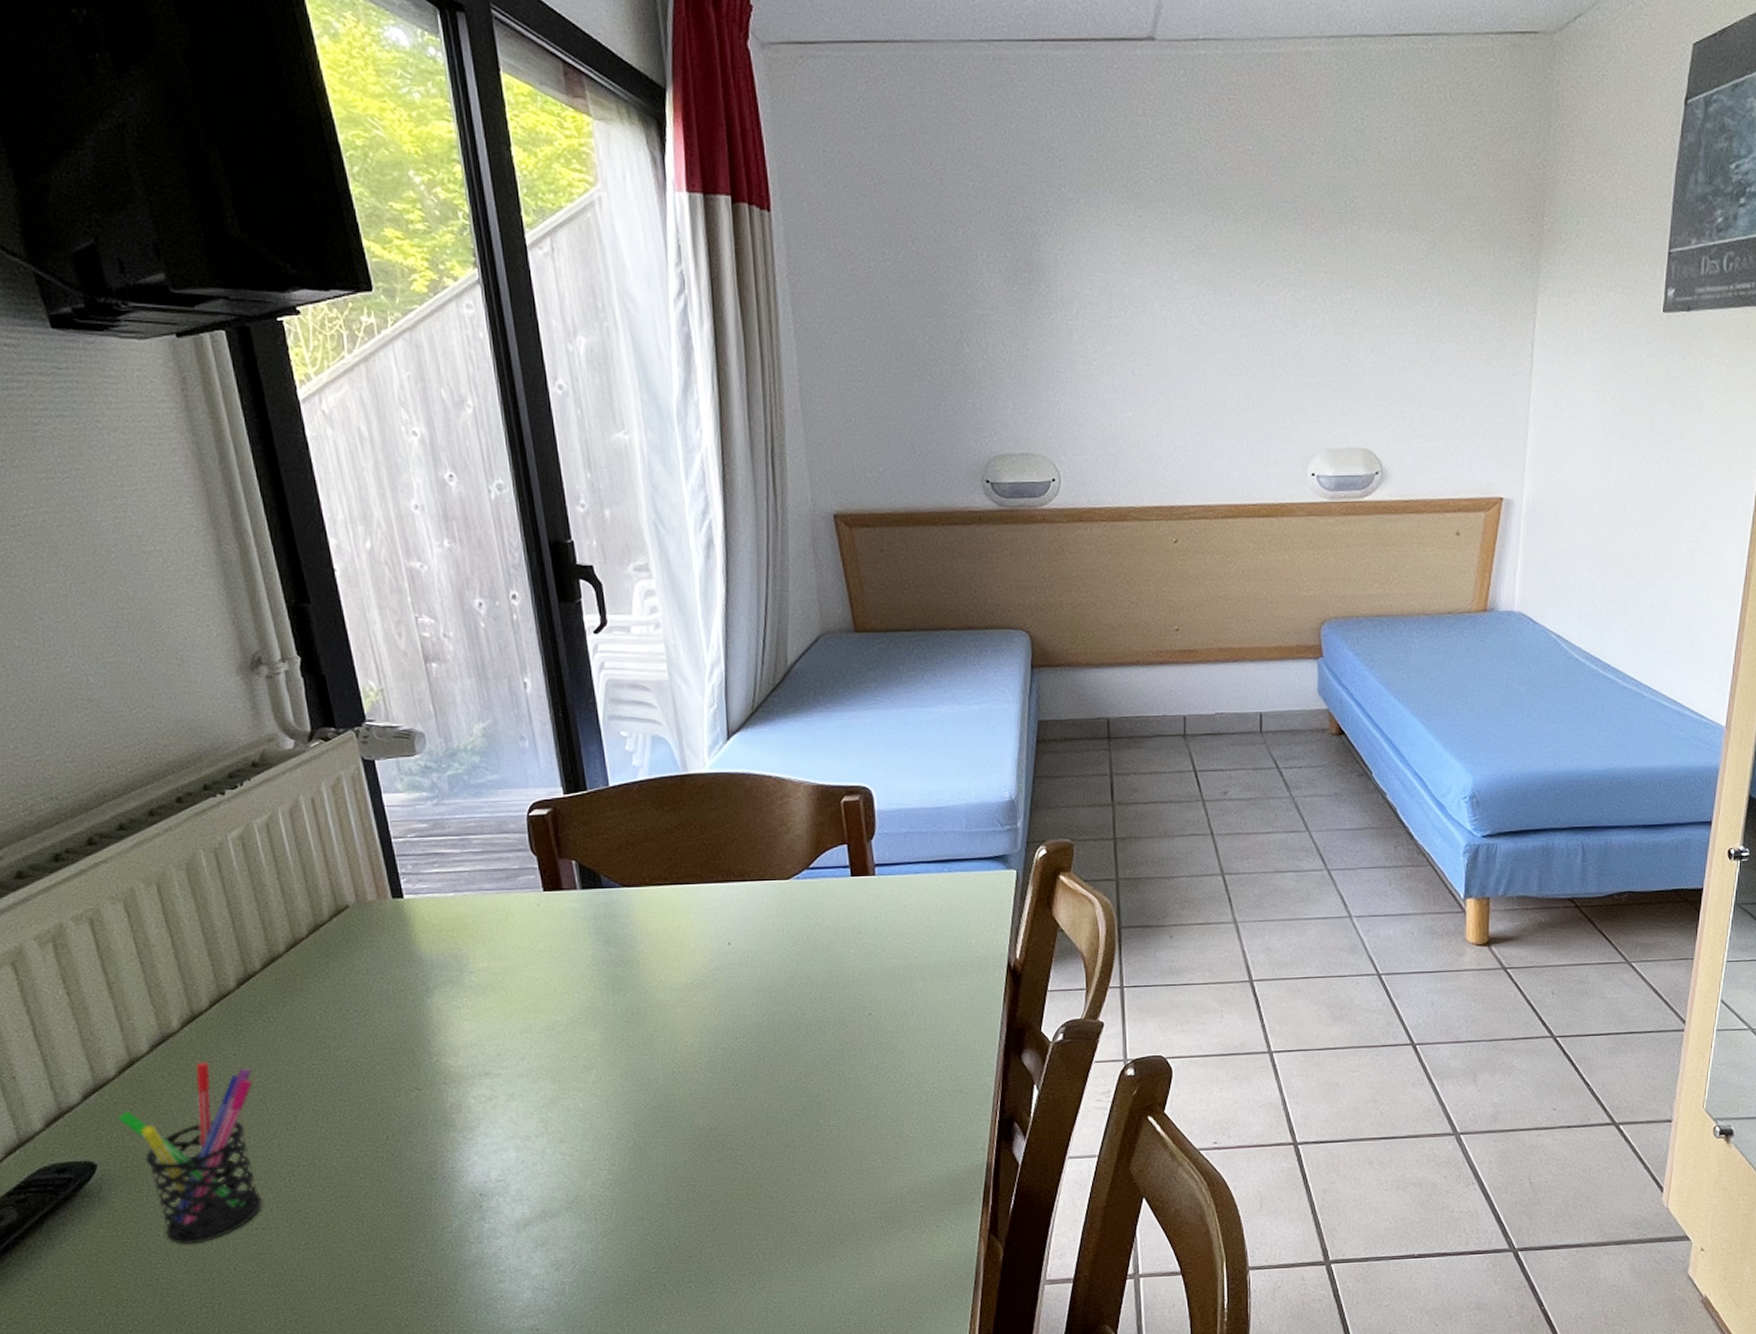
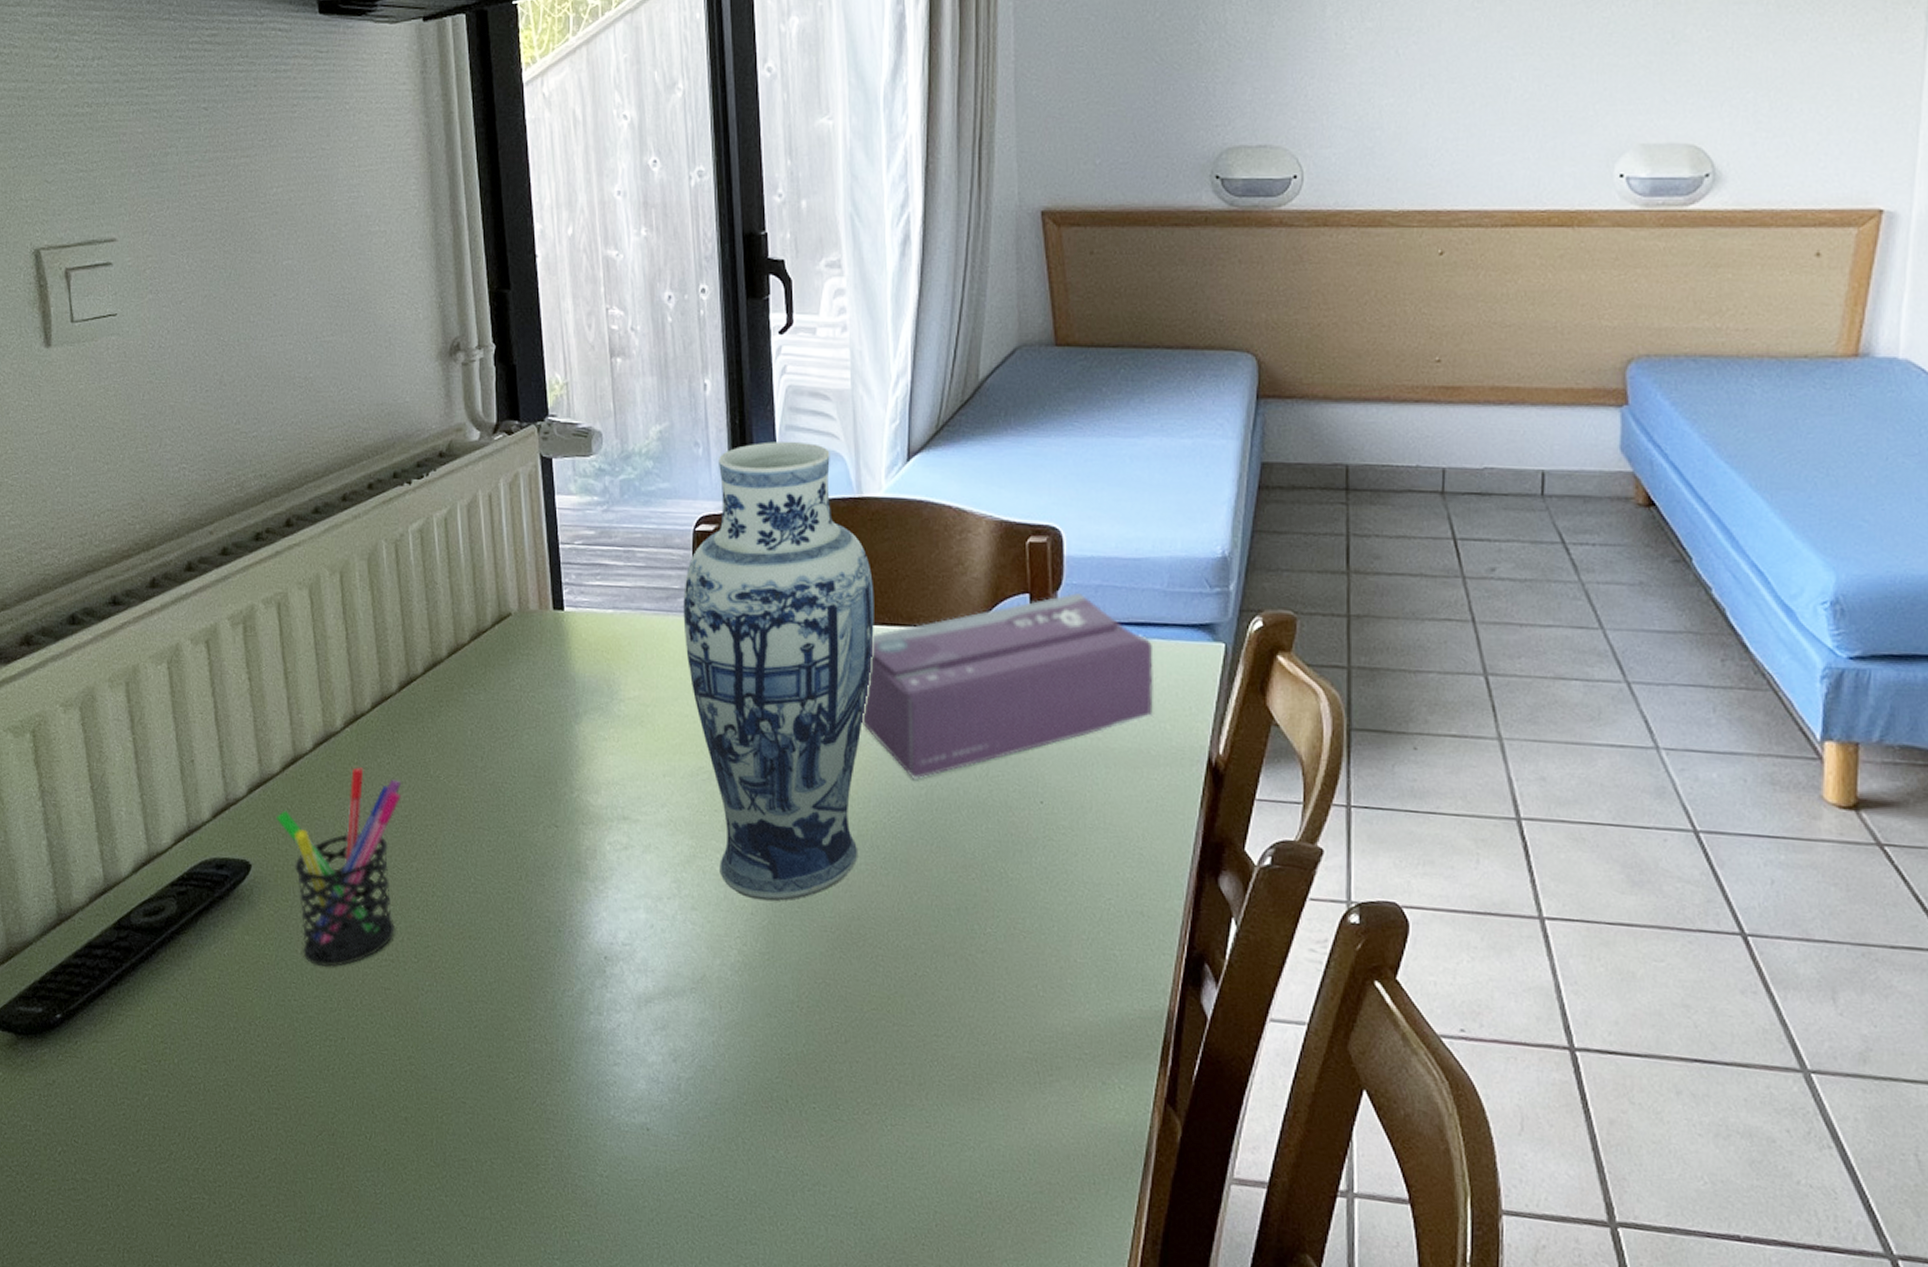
vase: none [523,729,711,1126] -> present [683,441,874,902]
tissue box: none [704,840,960,1009] -> present [861,593,1153,780]

